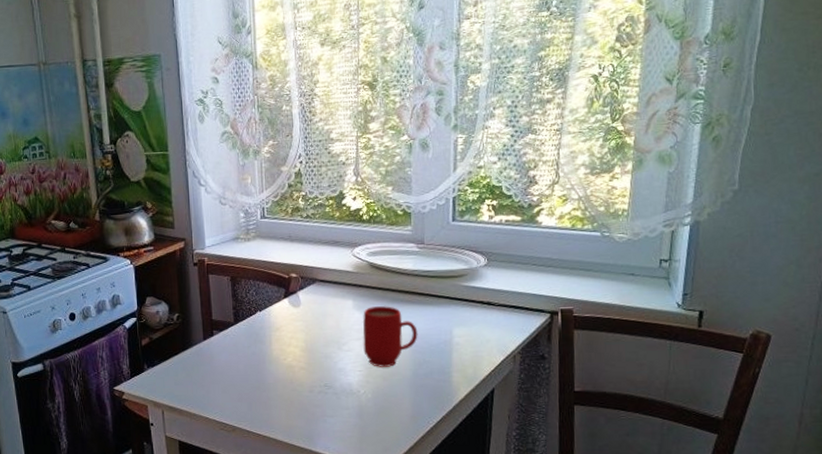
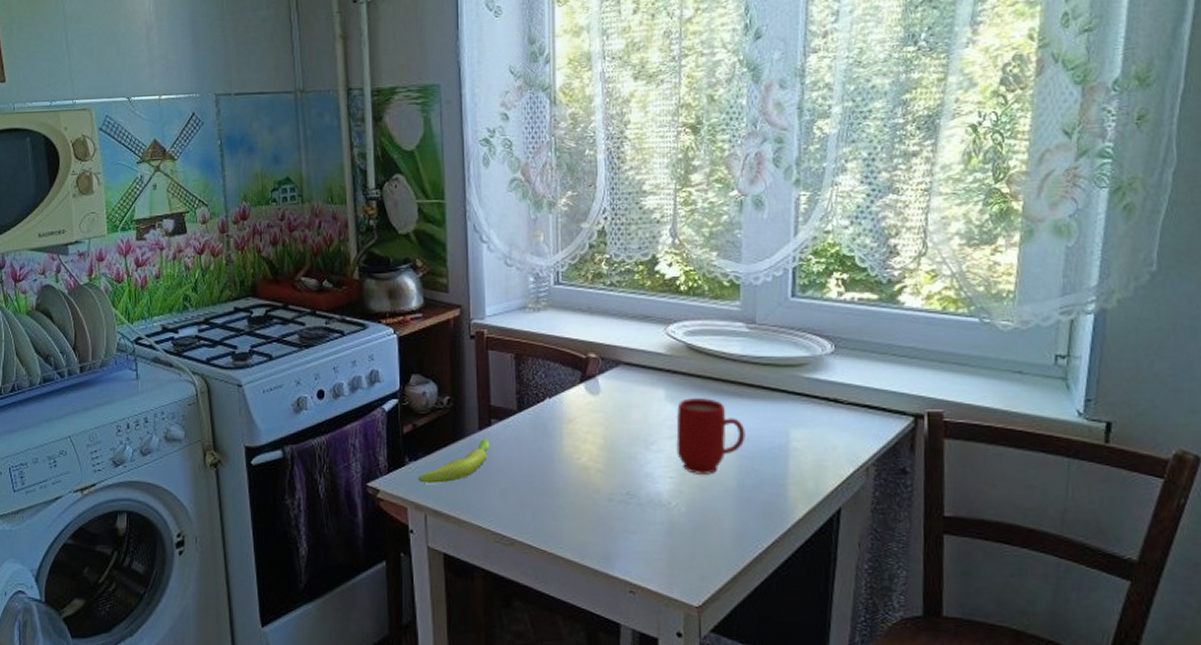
banana: none [156,346,213,385] -> present [418,438,490,483]

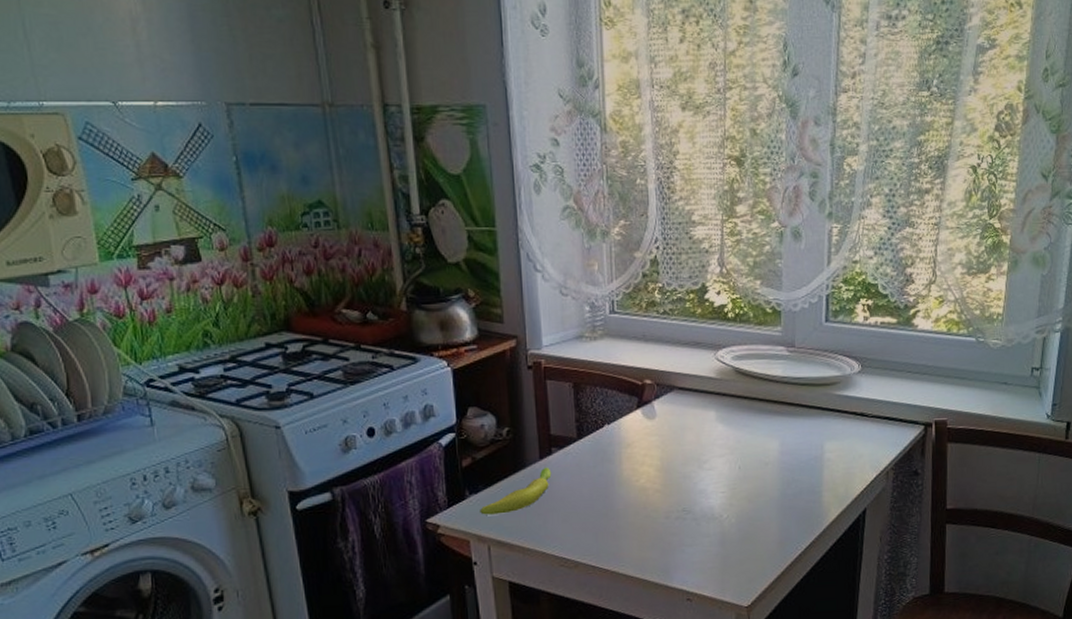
mug: present [676,398,746,474] -> none [726,418,787,488]

